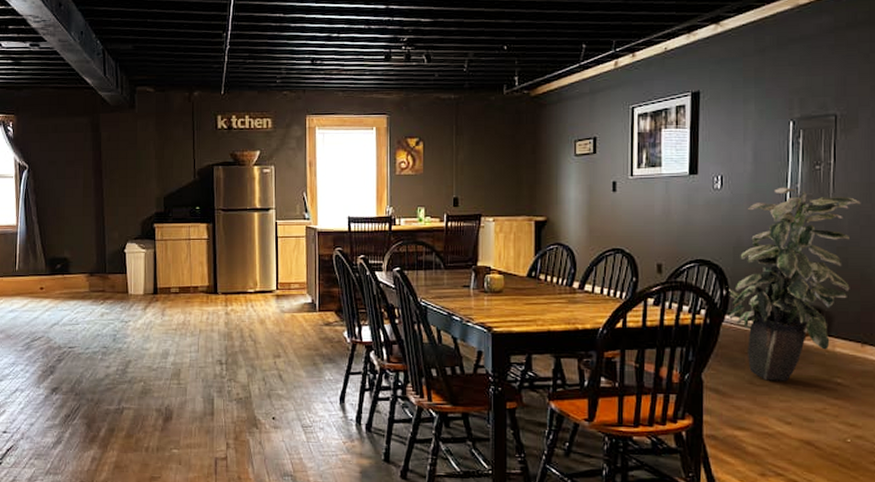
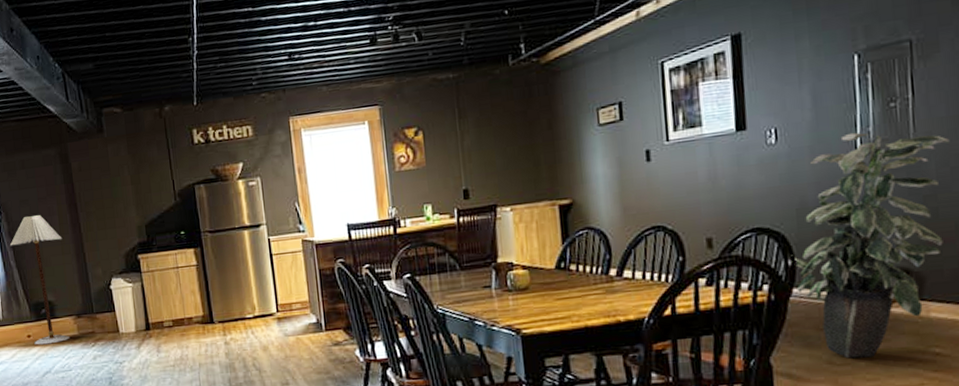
floor lamp: none [34,177,85,298] -> present [10,215,71,345]

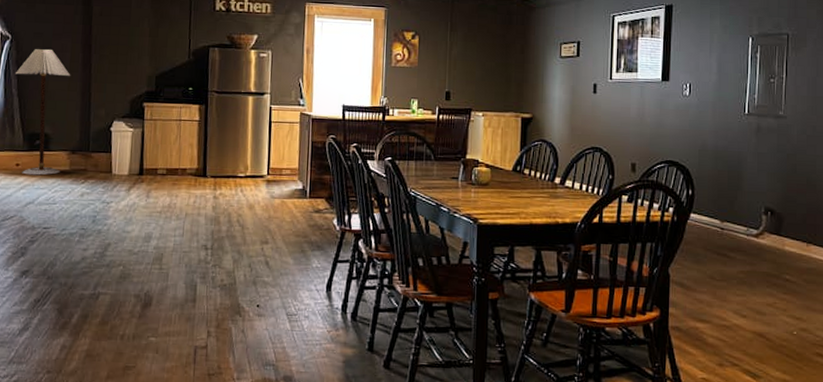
indoor plant: present [791,132,950,359] -> none [692,96,808,277]

